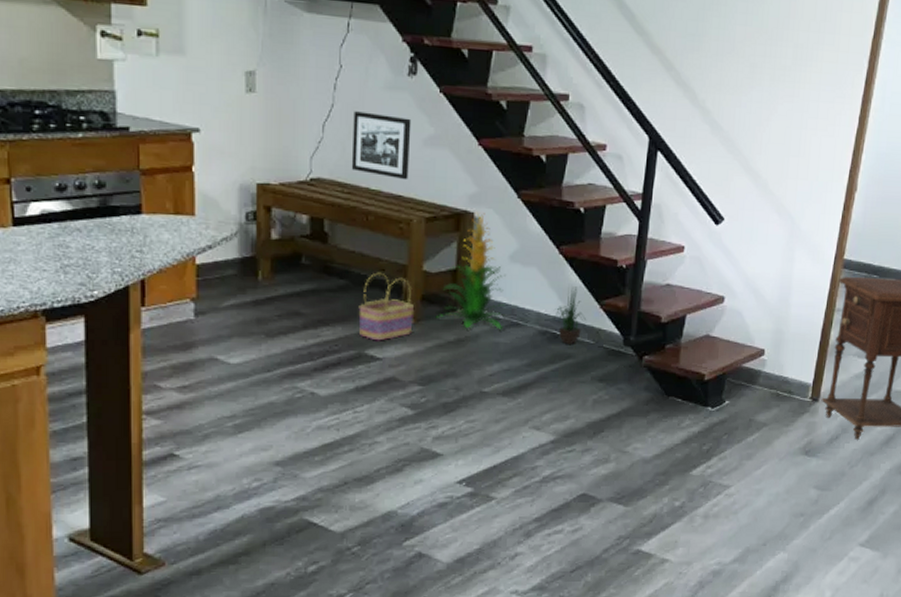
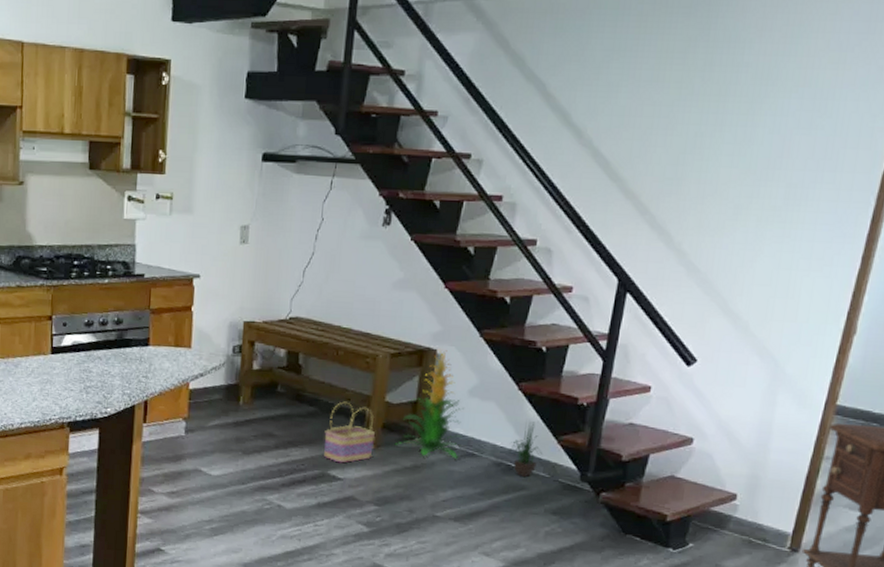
picture frame: present [351,111,412,180] -> none [326,258,383,320]

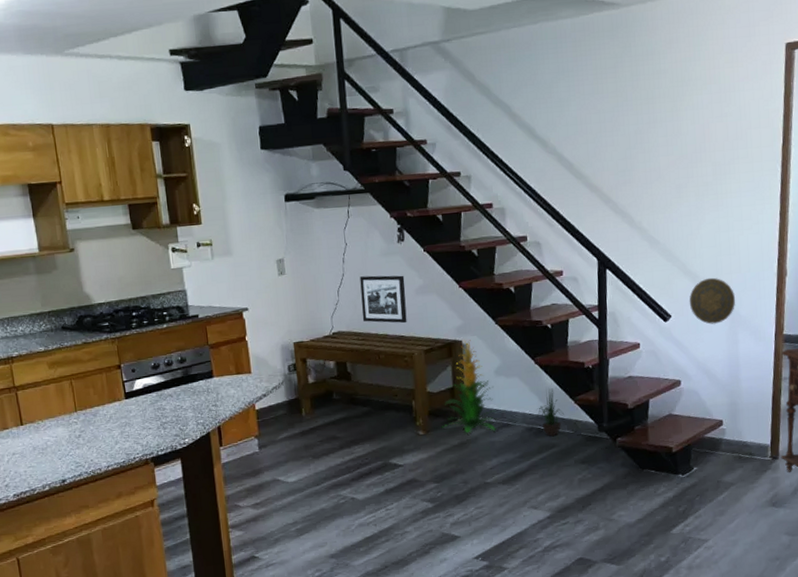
basket: present [324,401,376,463] -> none [380,397,425,452]
picture frame: none [326,258,383,320] -> present [360,275,407,324]
decorative plate: none [722,322,784,379] -> present [689,277,736,325]

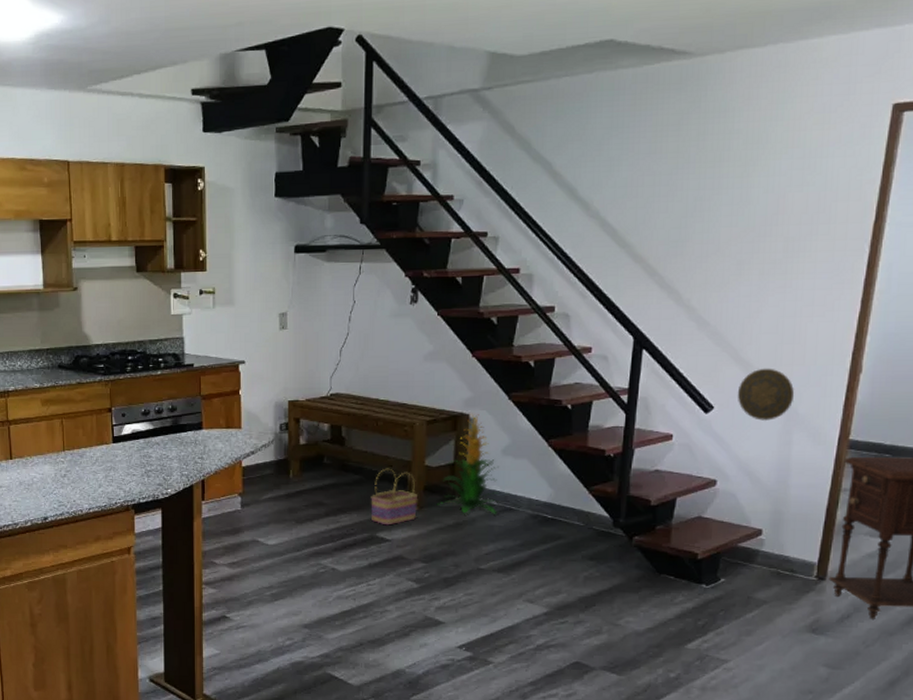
picture frame: present [360,275,407,324] -> none [363,337,414,391]
basket: none [380,397,425,452] -> present [370,468,418,526]
potted plant: present [537,388,564,436] -> none [545,475,575,526]

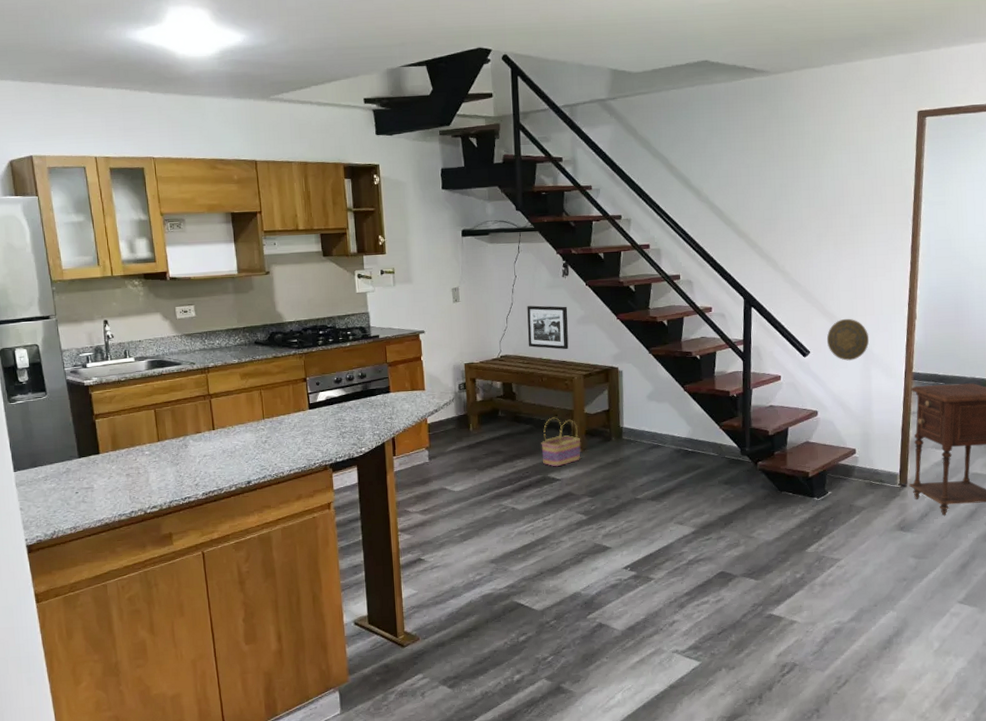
picture frame: none [363,337,414,391] -> present [527,305,569,350]
indoor plant: present [436,413,499,514] -> none [596,366,648,452]

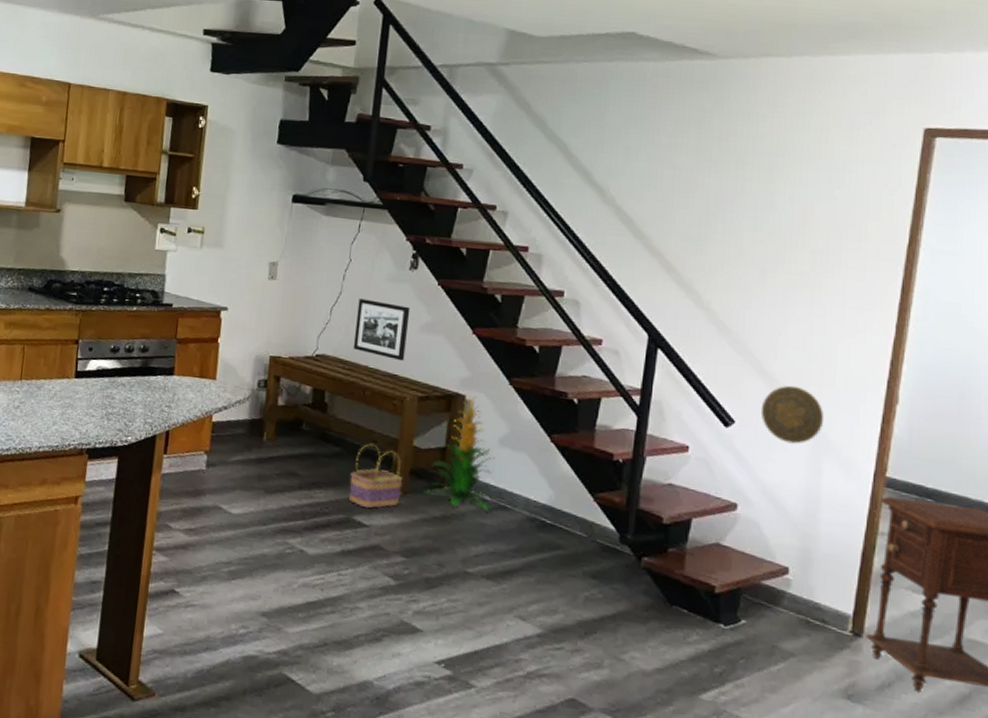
indoor plant: none [596,366,648,452] -> present [422,394,495,511]

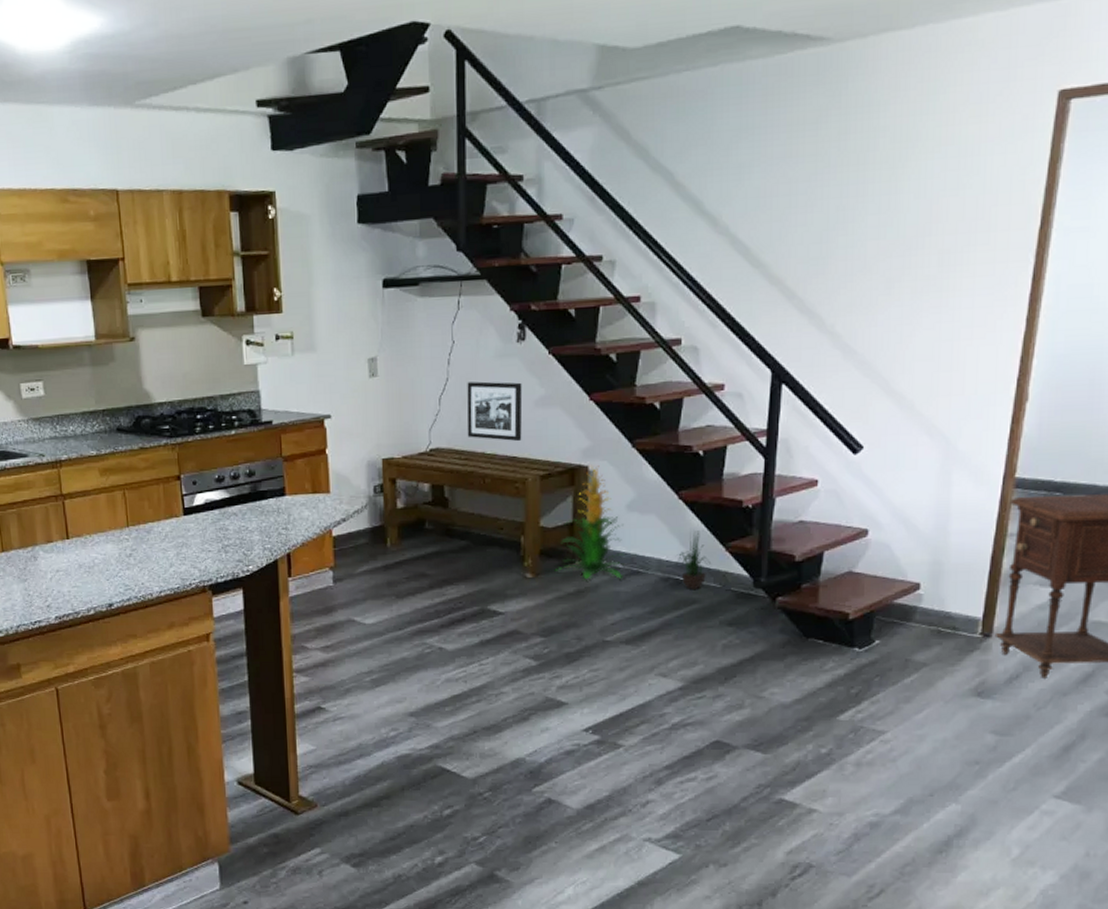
basket: present [349,443,403,509] -> none [480,531,534,597]
potted plant: none [545,476,578,535] -> present [676,530,711,589]
decorative plate: present [760,385,825,444] -> none [889,399,954,460]

